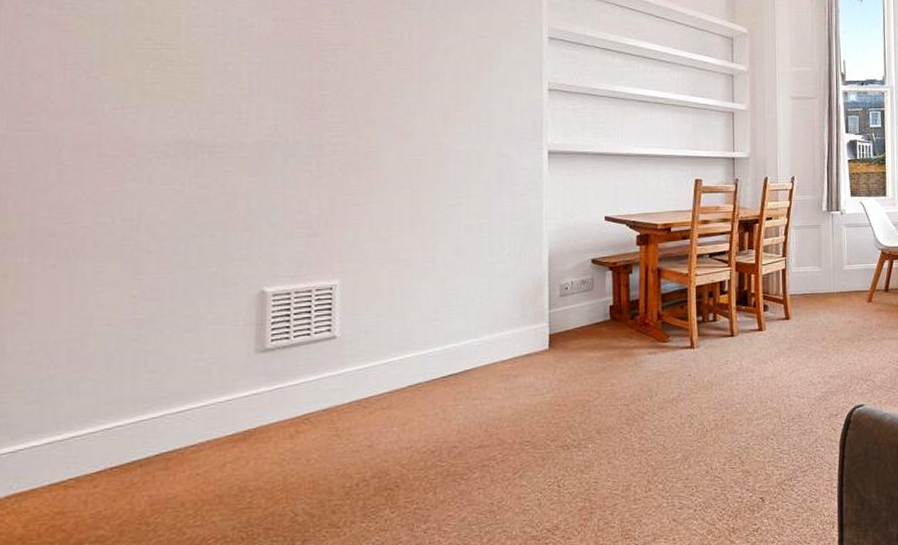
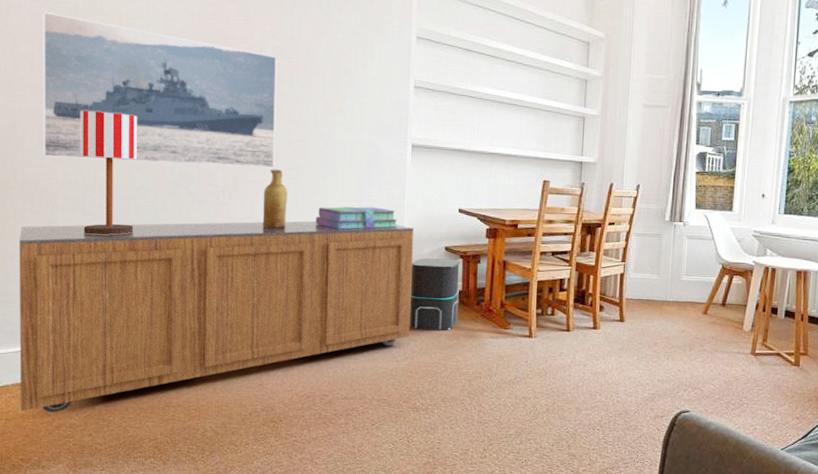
sideboard: none [18,239,556,532] -> present [19,221,414,413]
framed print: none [64,20,384,196] -> present [42,11,277,168]
table lamp: none [119,136,201,287] -> present [80,111,138,235]
vase: none [369,189,400,259] -> present [262,169,288,230]
stack of books: none [436,222,535,251] -> present [315,206,398,230]
speaker: none [553,272,610,356] -> present [409,258,460,331]

